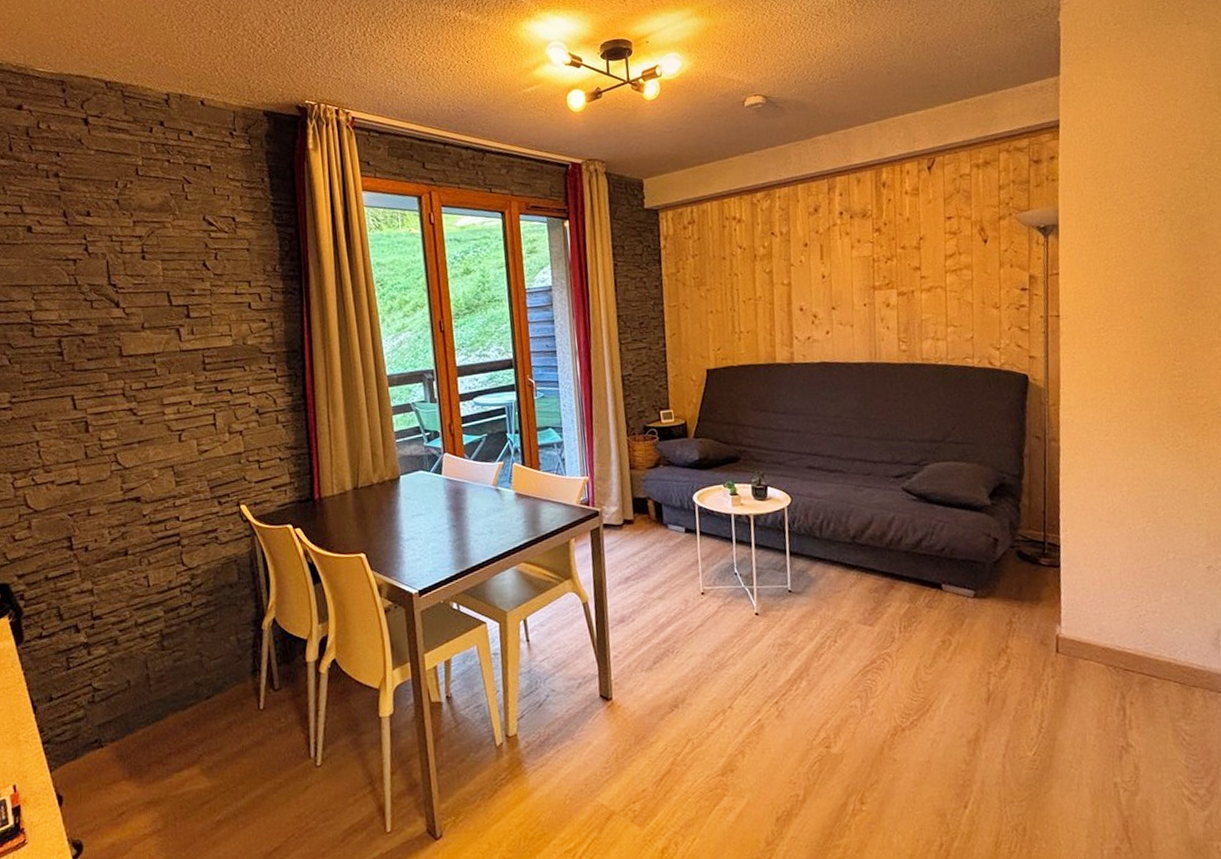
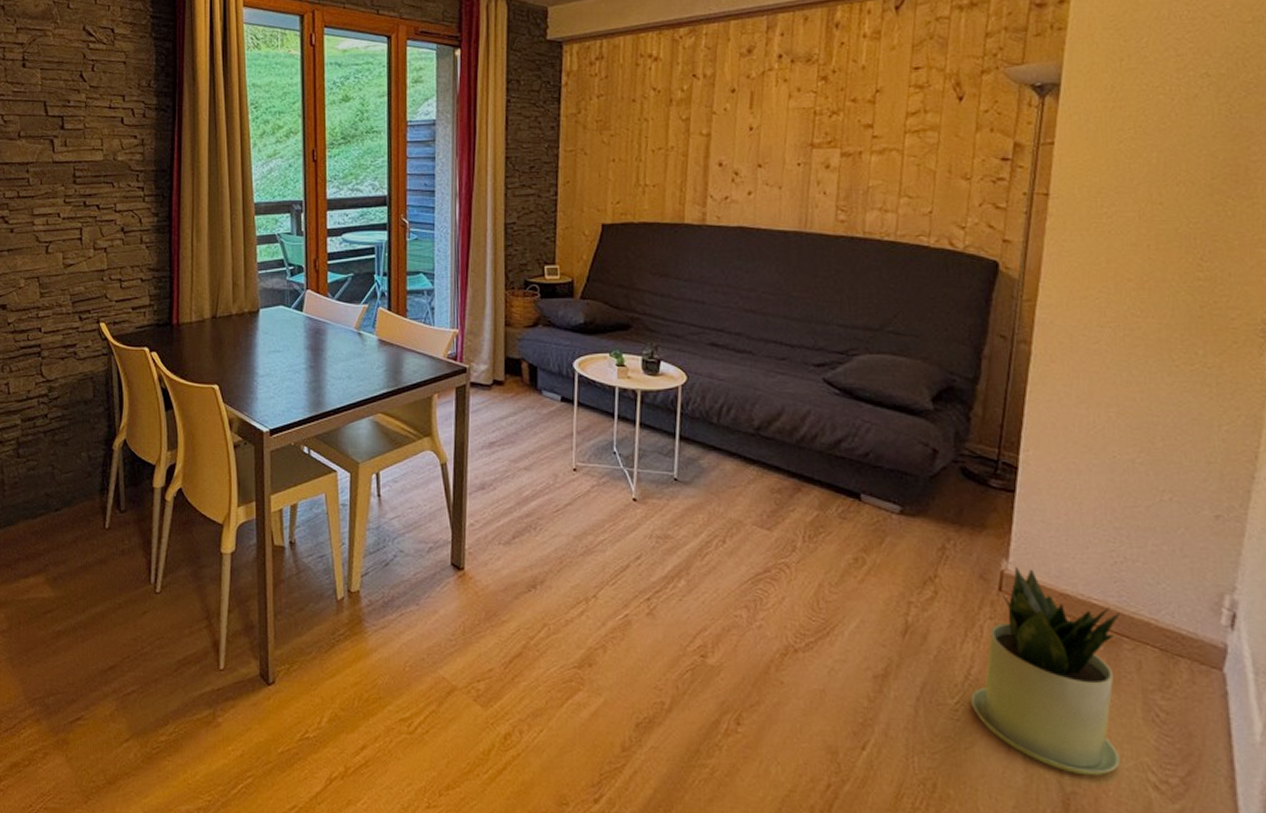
planter: none [1044,630,1162,799] -> present [971,567,1121,776]

